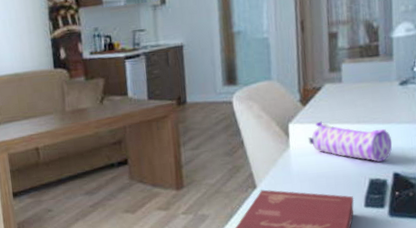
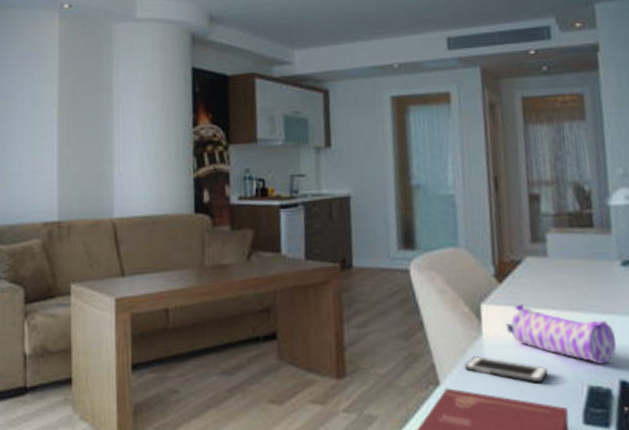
cell phone: none [275,164,340,181] -> present [464,356,549,384]

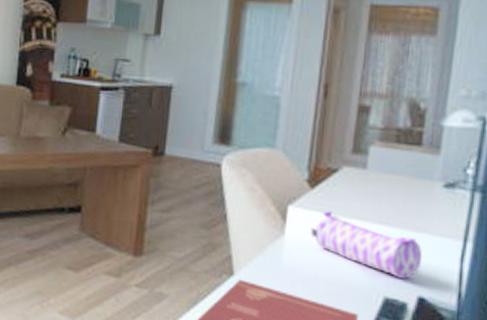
cell phone: present [464,356,549,384] -> none [261,254,346,288]

